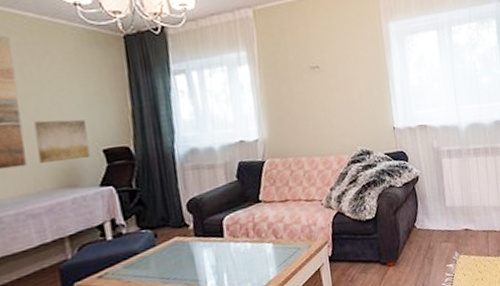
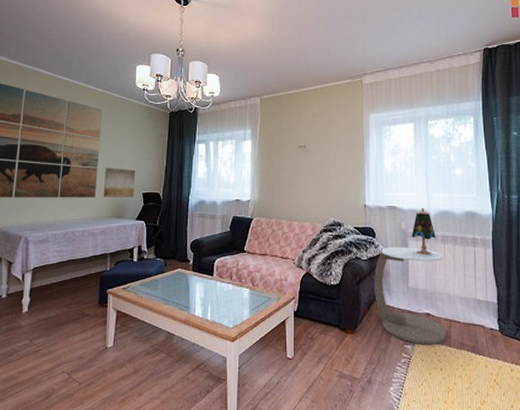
side table: none [410,165,485,261] -> present [374,247,446,345]
table lamp: none [444,123,468,172] -> present [411,208,436,255]

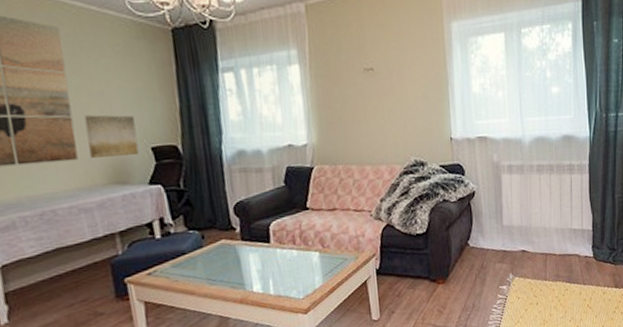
side table: present [374,247,446,345] -> none [465,181,542,283]
table lamp: present [411,208,436,255] -> none [504,136,531,189]

